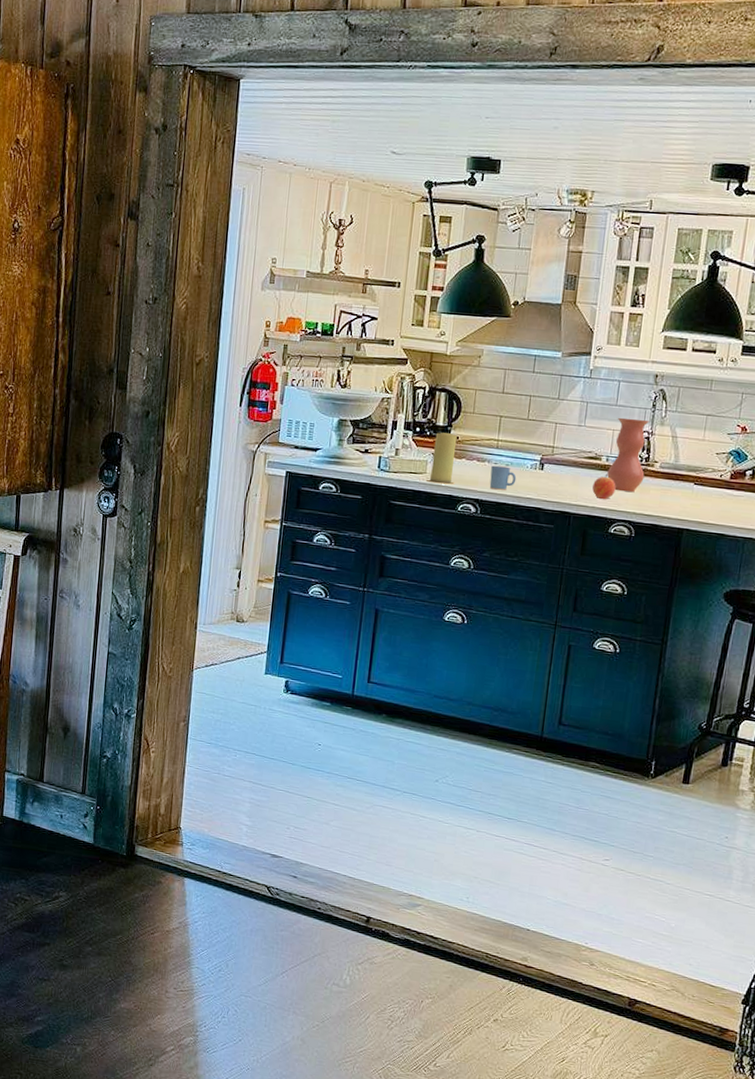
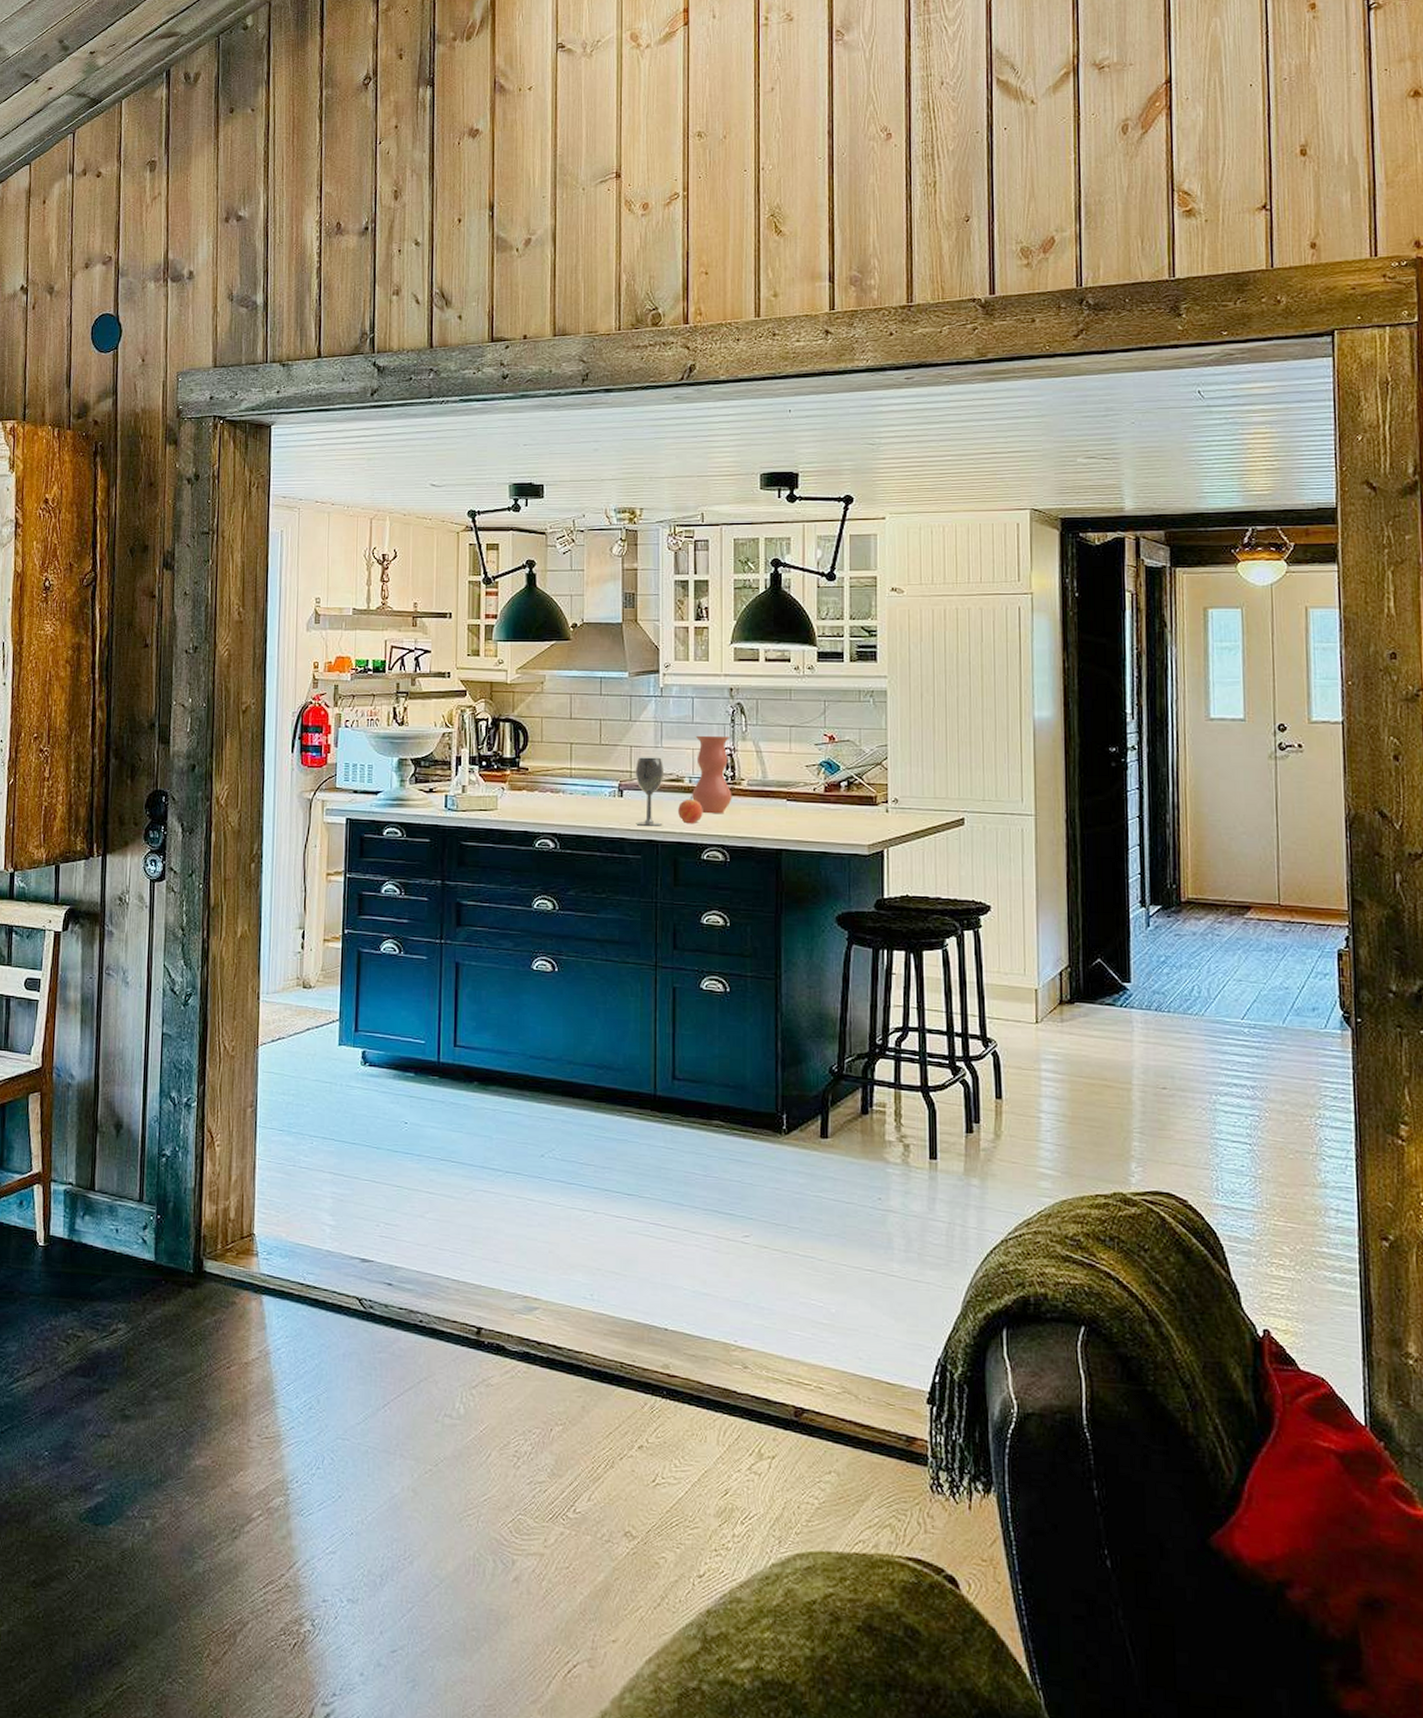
candle: present [425,432,458,485] -> none [497,765,529,820]
mug: present [489,465,517,491] -> none [567,796,595,823]
wine glass: none [552,434,585,500] -> present [635,757,663,826]

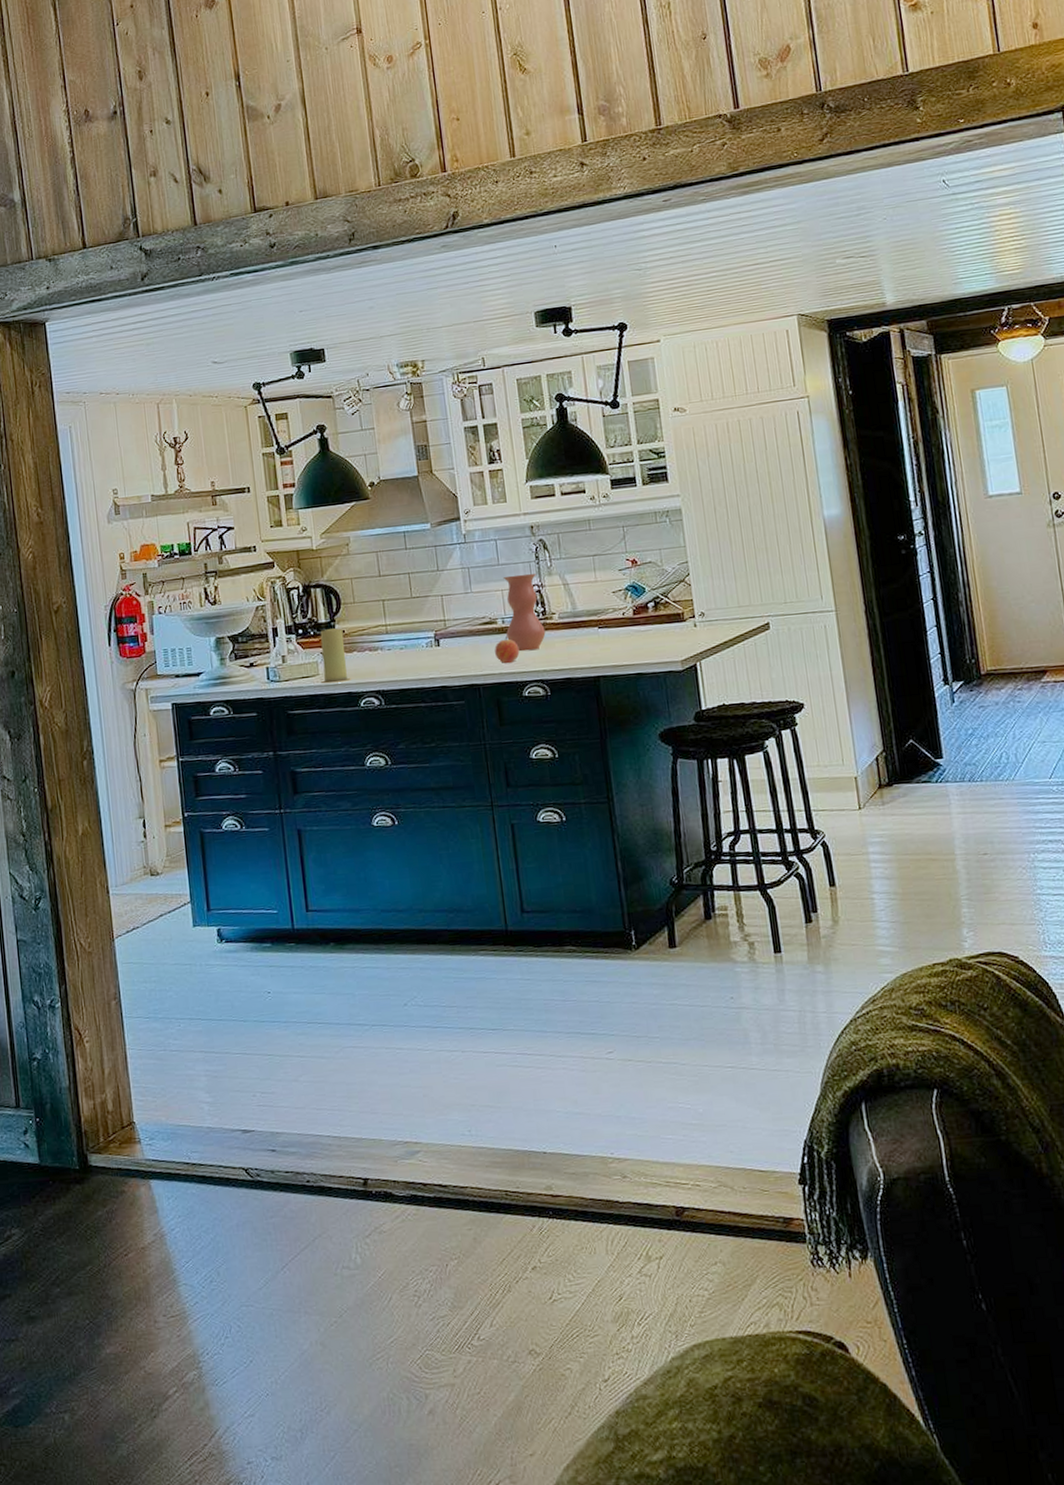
candle: none [497,765,529,820] -> present [320,628,351,684]
wine glass: present [635,757,663,826] -> none [448,602,481,672]

